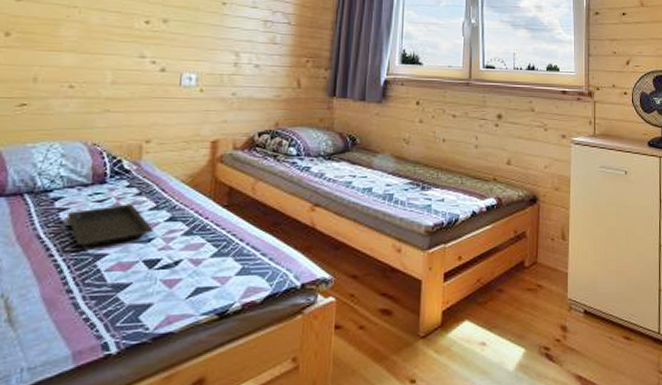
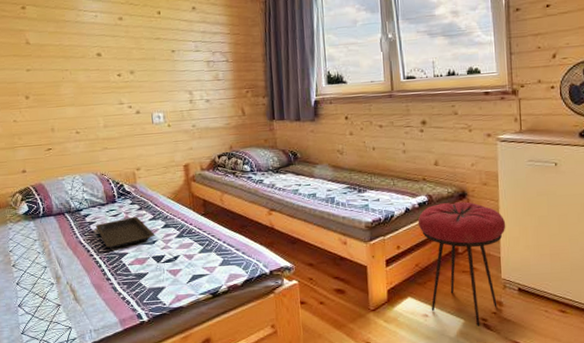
stool: none [484,208,575,357] -> present [417,201,506,326]

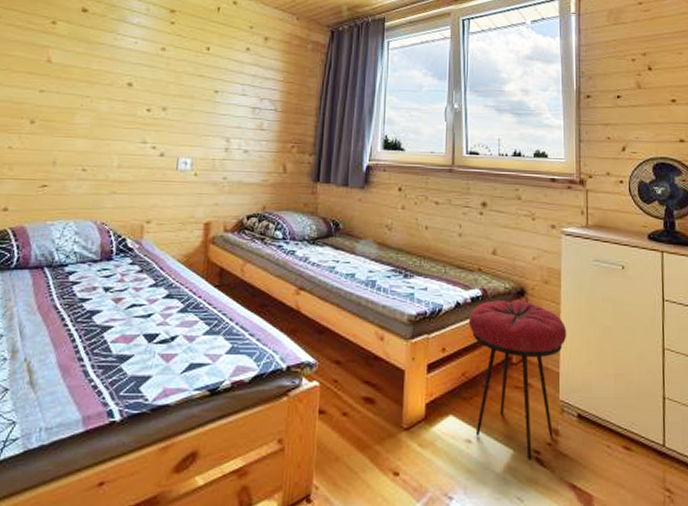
serving tray: present [96,216,155,248] -> none [80,280,153,319]

